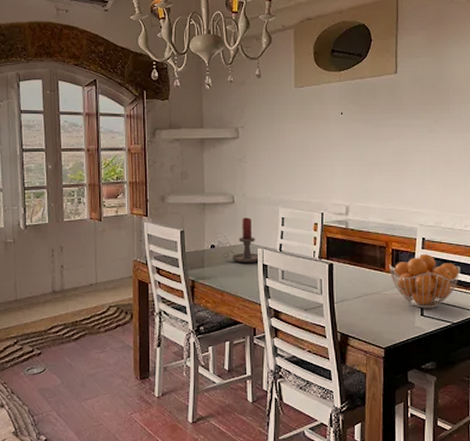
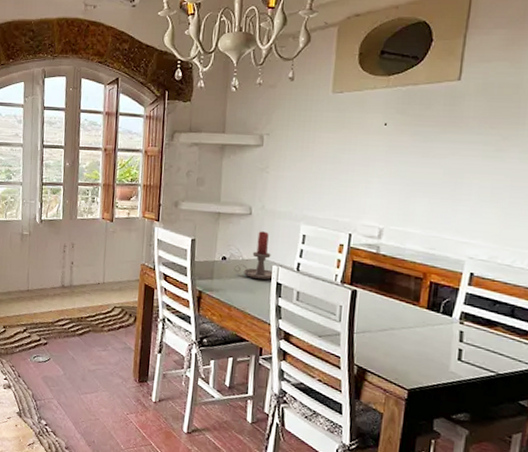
fruit basket: present [389,253,460,308] -> none [424,290,516,354]

